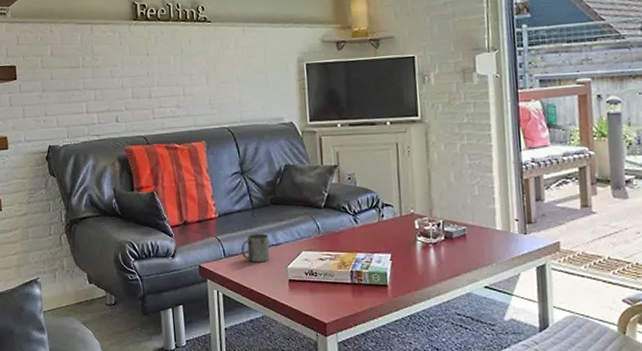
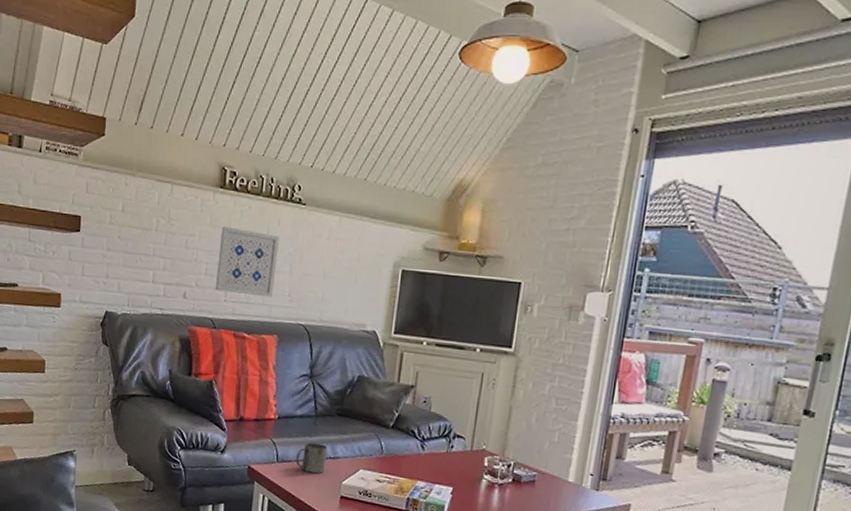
wall art: none [140,52,195,111] -> present [215,226,279,298]

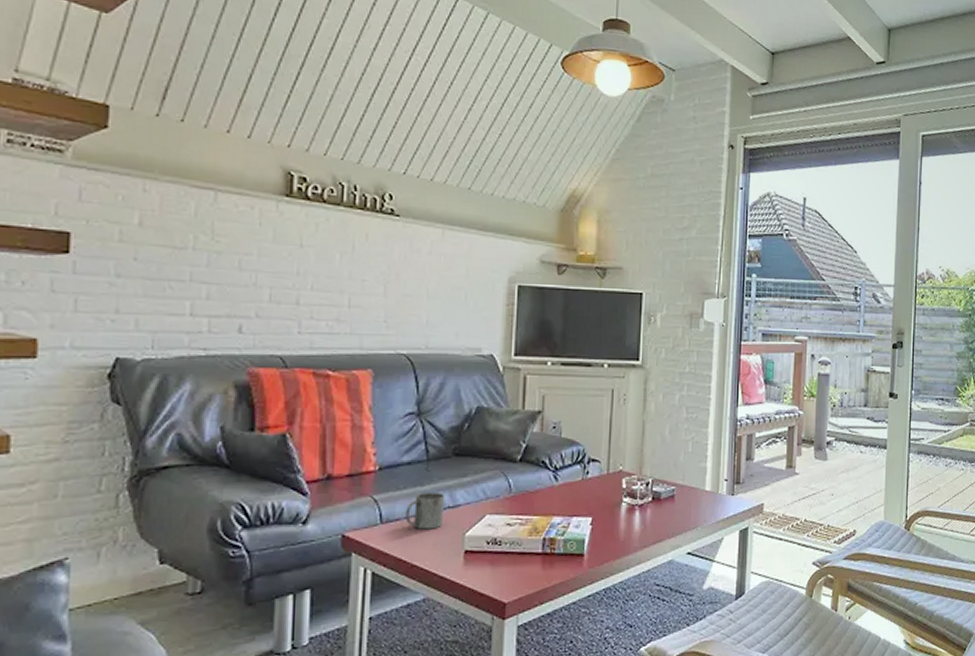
wall art: present [215,226,279,298] -> none [283,242,368,325]

